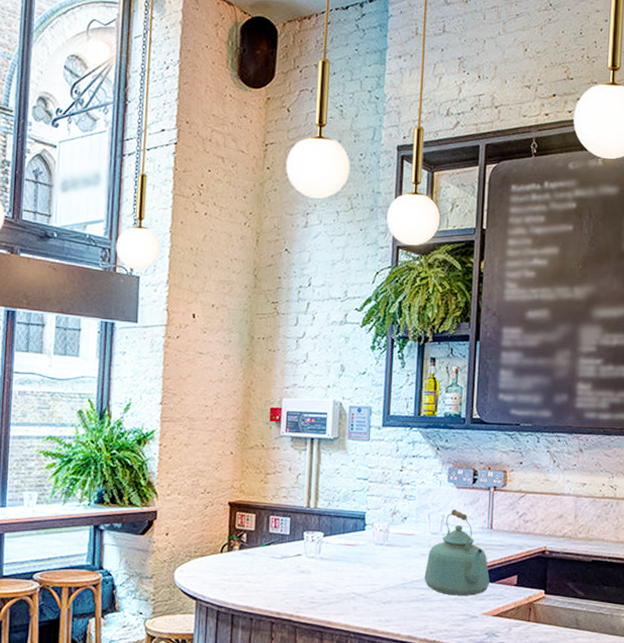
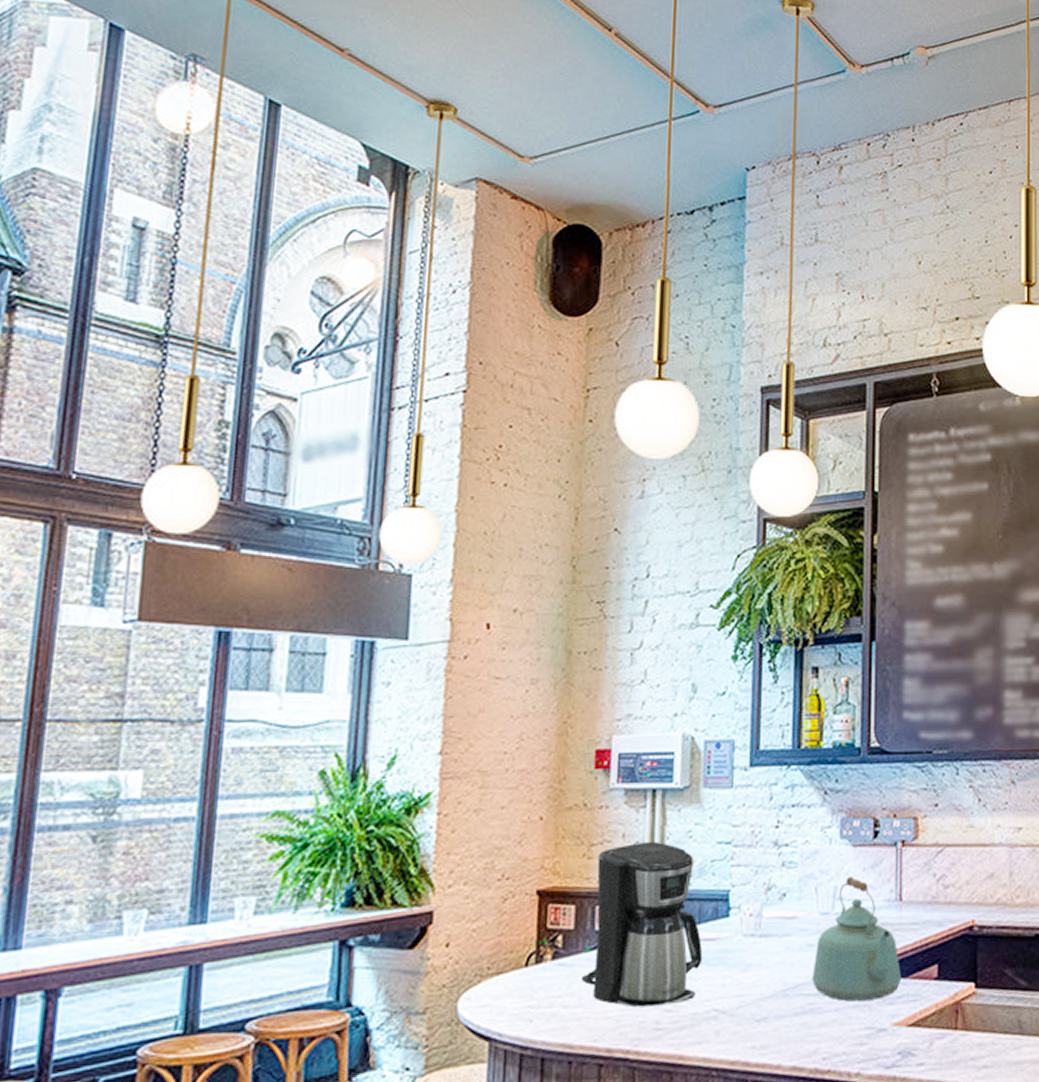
coffee maker: none [259,474,346,587] -> present [581,841,703,1008]

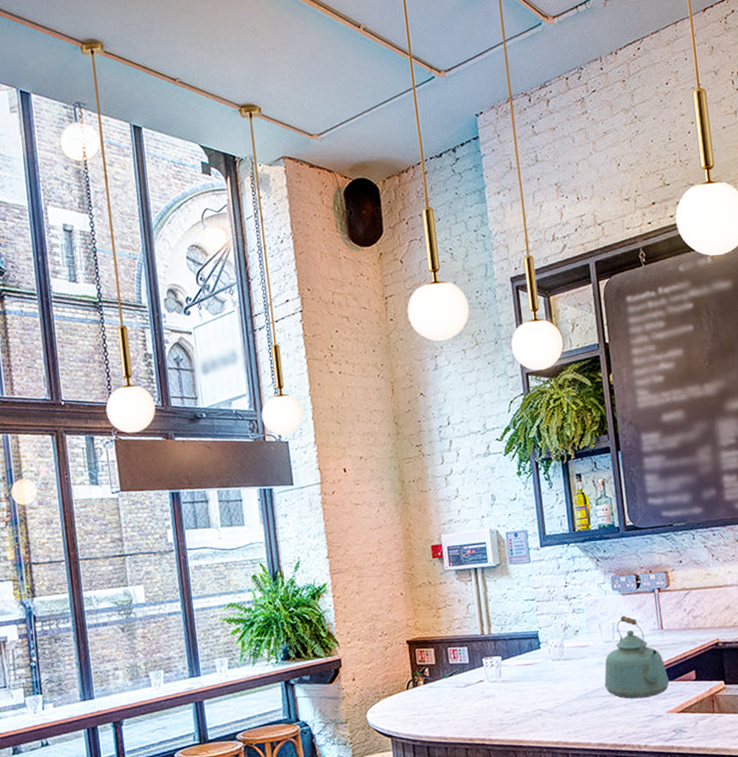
coffee maker: present [581,841,703,1008] -> none [444,602,526,712]

